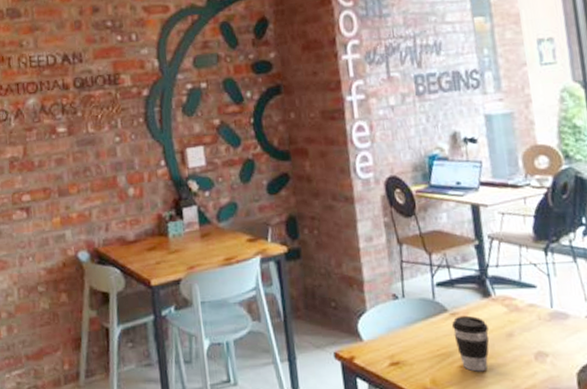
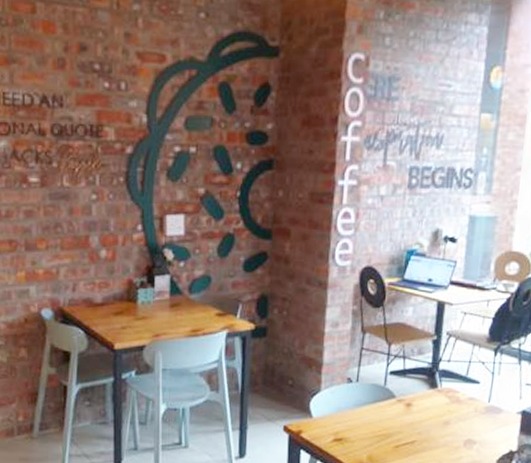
coffee cup: present [451,315,490,372] -> none [396,402,429,453]

